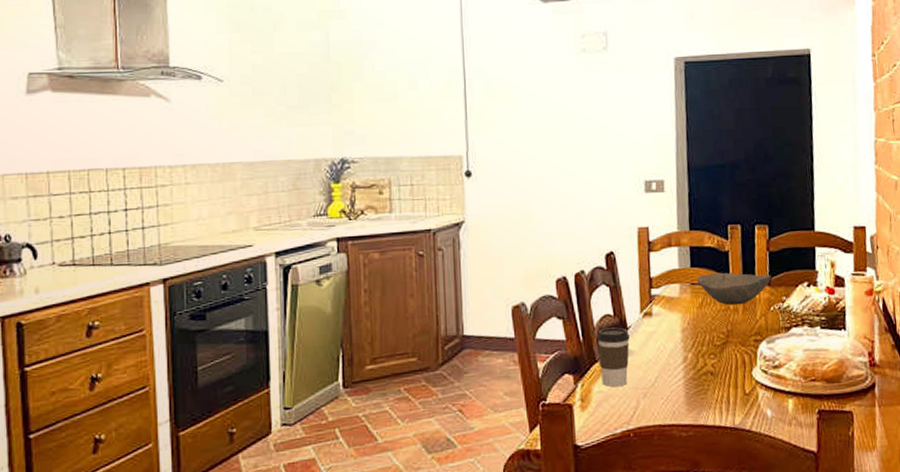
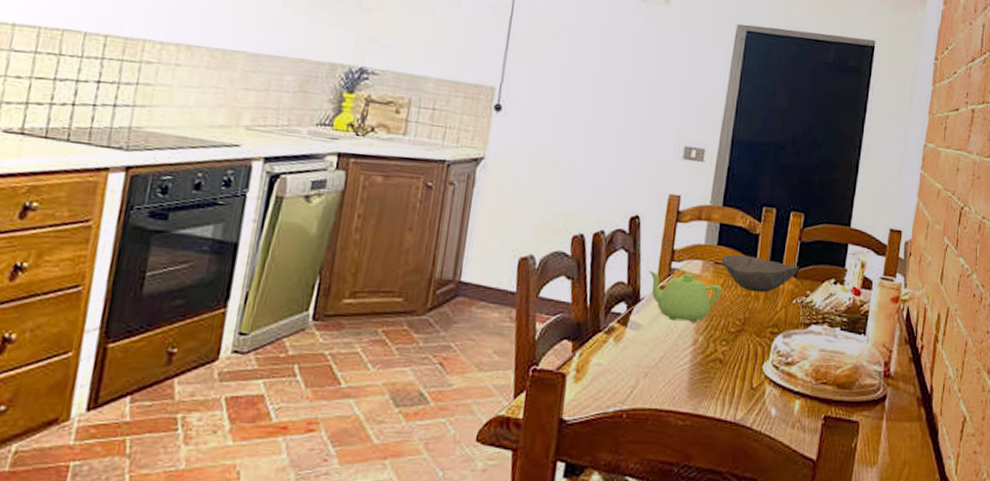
coffee cup: present [596,327,630,387] -> none [602,296,641,362]
teapot: none [631,297,702,342] -> present [649,270,722,322]

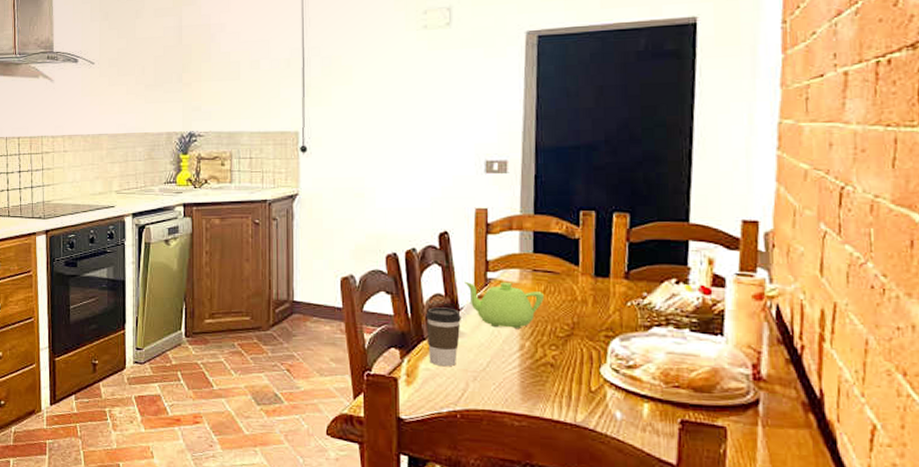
coffee cup: none [602,296,641,362] -> present [426,307,461,367]
bowl: present [721,254,799,293] -> none [540,260,630,297]

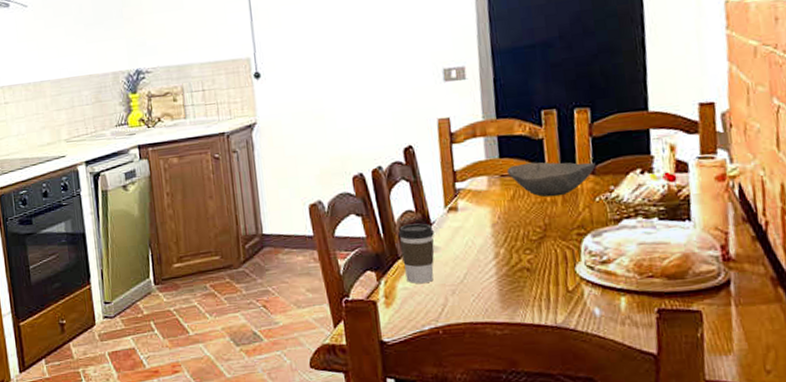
teapot: present [465,281,544,328] -> none [434,190,514,237]
bowl: none [540,260,630,297] -> present [507,162,596,197]

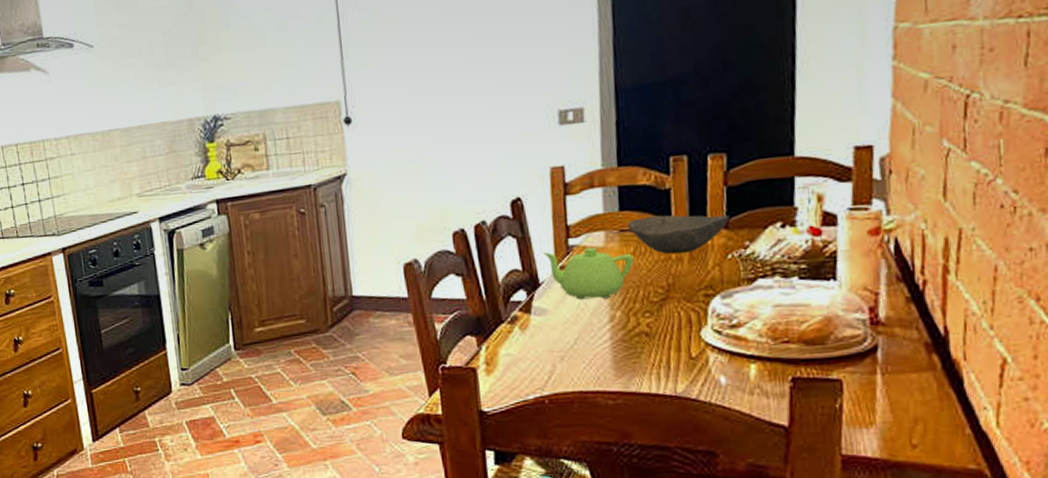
coffee cup: present [398,223,435,284] -> none [502,283,543,350]
teapot: none [434,190,514,237] -> present [543,247,634,299]

